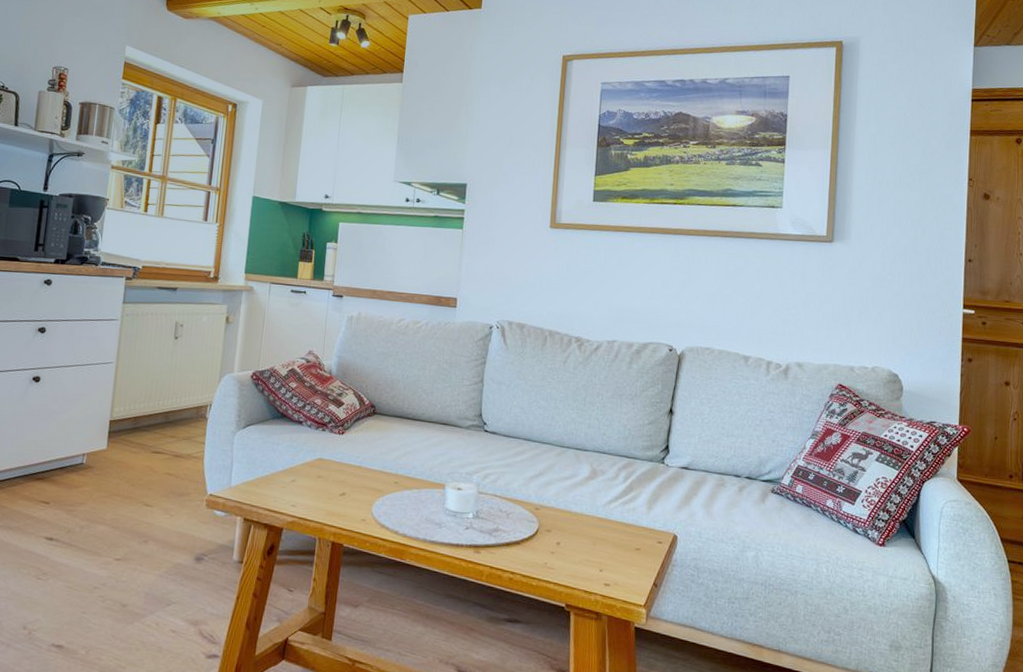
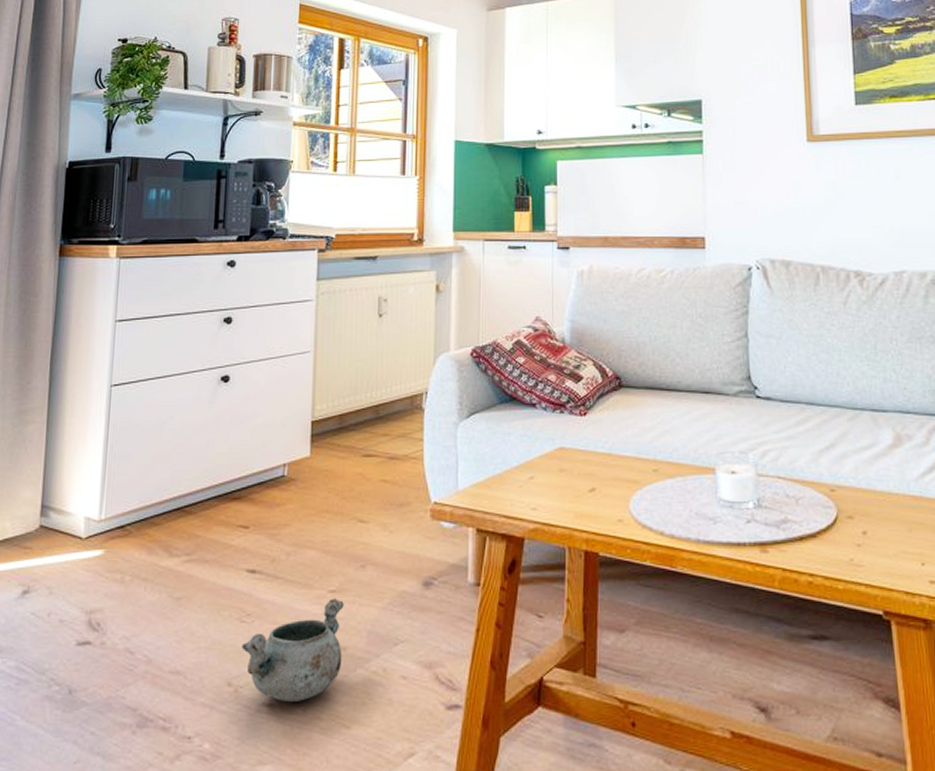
decorative bowl: none [37,565,127,645] -> present [241,598,344,702]

